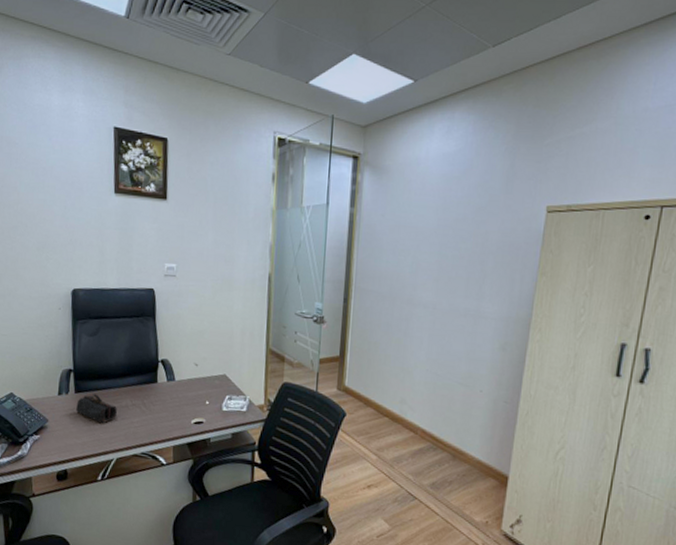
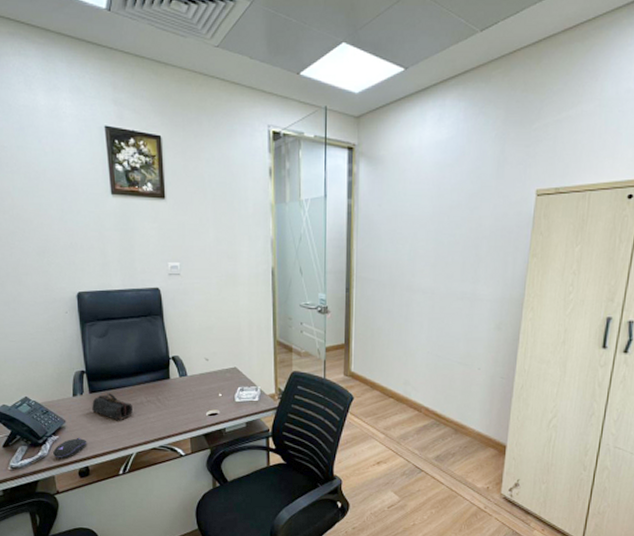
computer mouse: none [33,438,68,460] -> present [53,437,87,459]

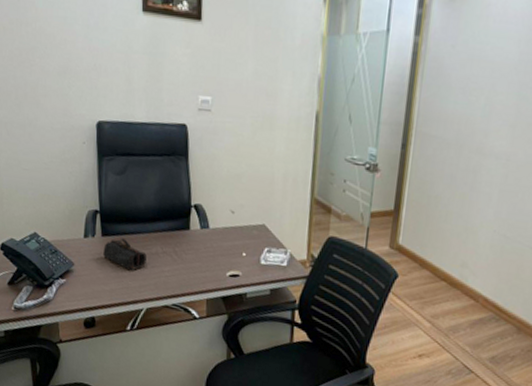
computer mouse: present [53,437,87,459] -> none [59,283,95,305]

